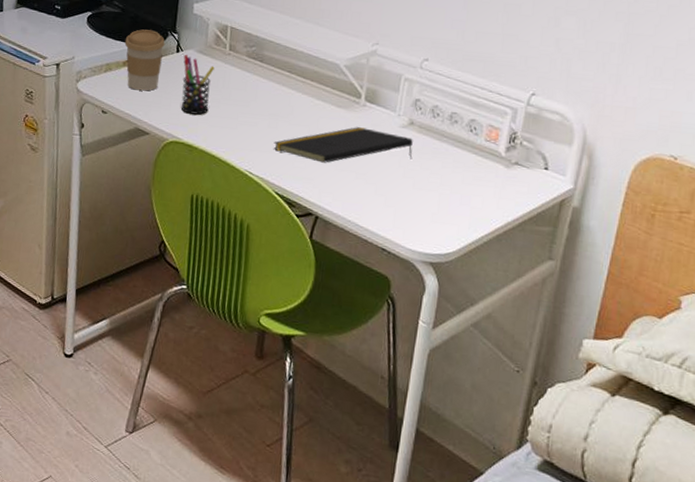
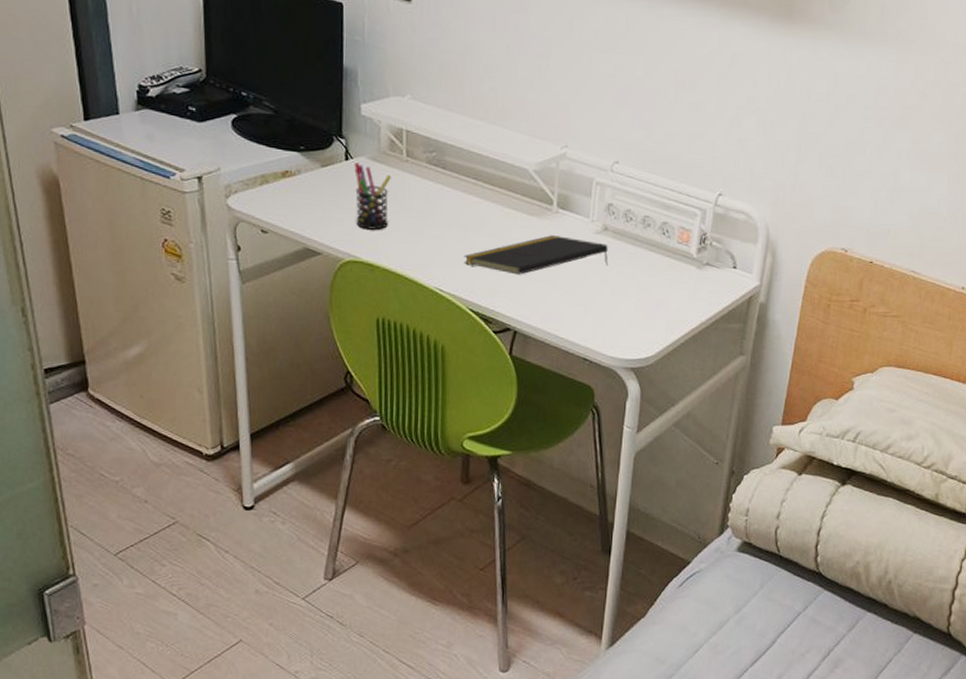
coffee cup: present [124,29,165,91] -> none [281,134,331,206]

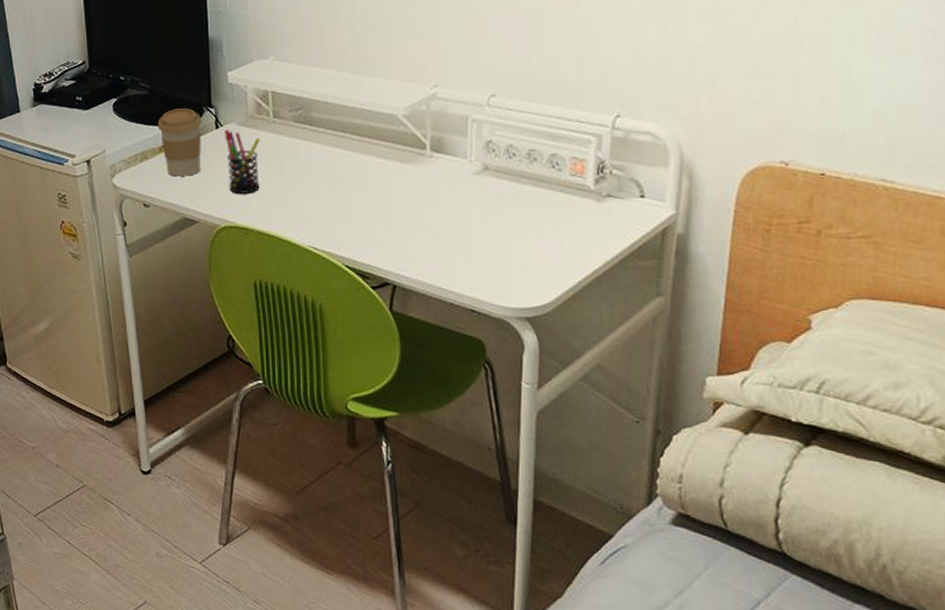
coffee cup: none [281,134,331,206] -> present [157,108,202,177]
notepad: present [464,235,609,275] -> none [336,181,492,226]

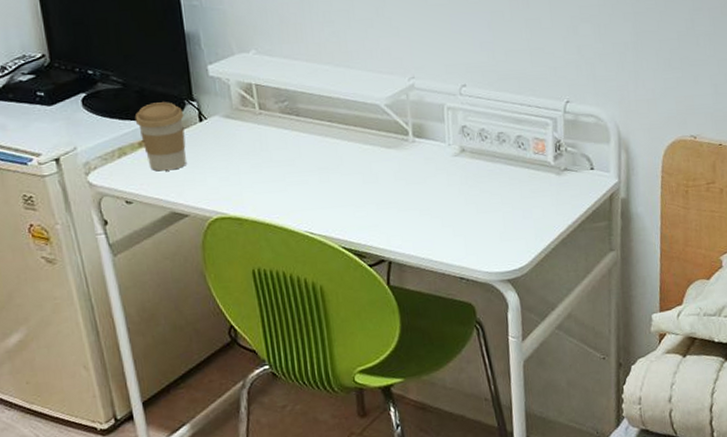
pen holder: present [225,130,260,194] -> none [209,122,251,185]

